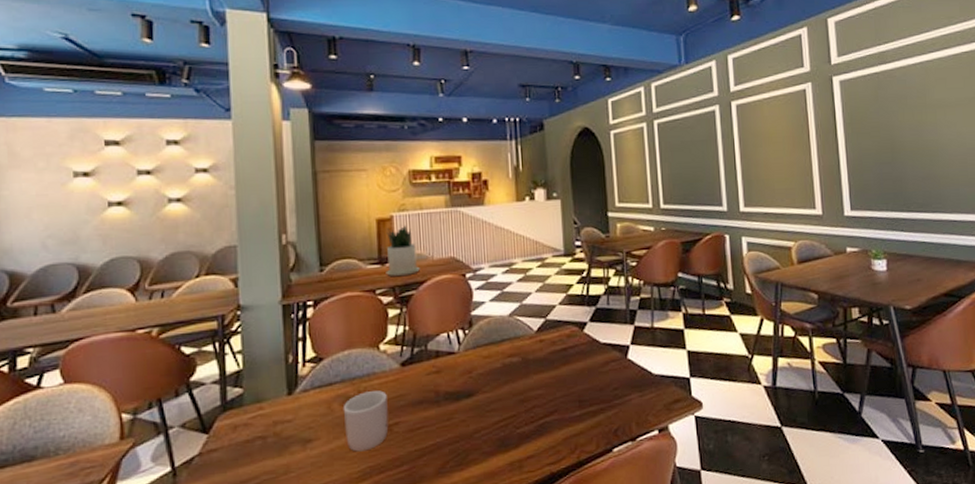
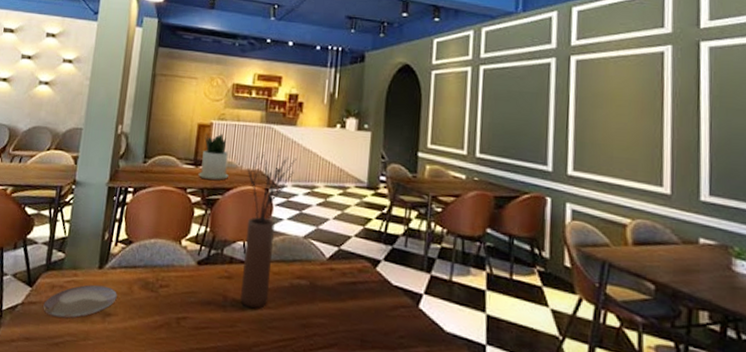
plate: none [227,411,316,460] -> present [43,284,117,319]
mug: present [343,390,389,452] -> none [139,281,181,337]
vase: none [439,231,490,397] -> present [240,148,297,309]

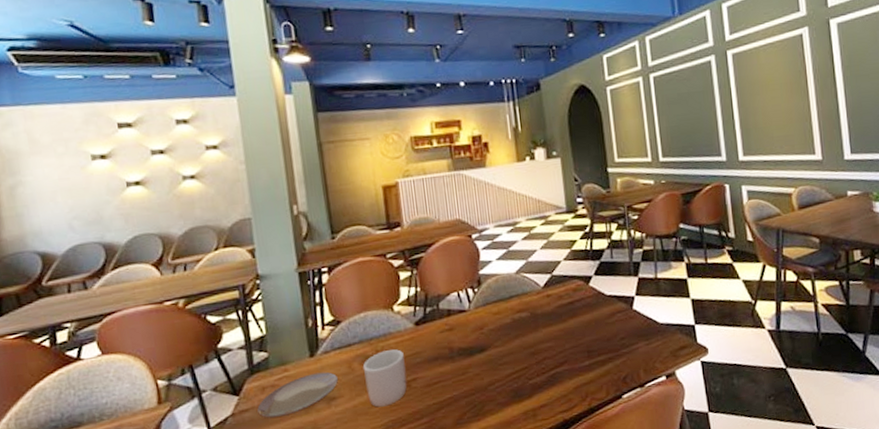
mug: none [139,281,181,337] -> present [362,349,407,407]
planter: present [198,133,229,181] -> none [392,190,427,241]
vase: present [240,148,297,309] -> none [445,193,494,353]

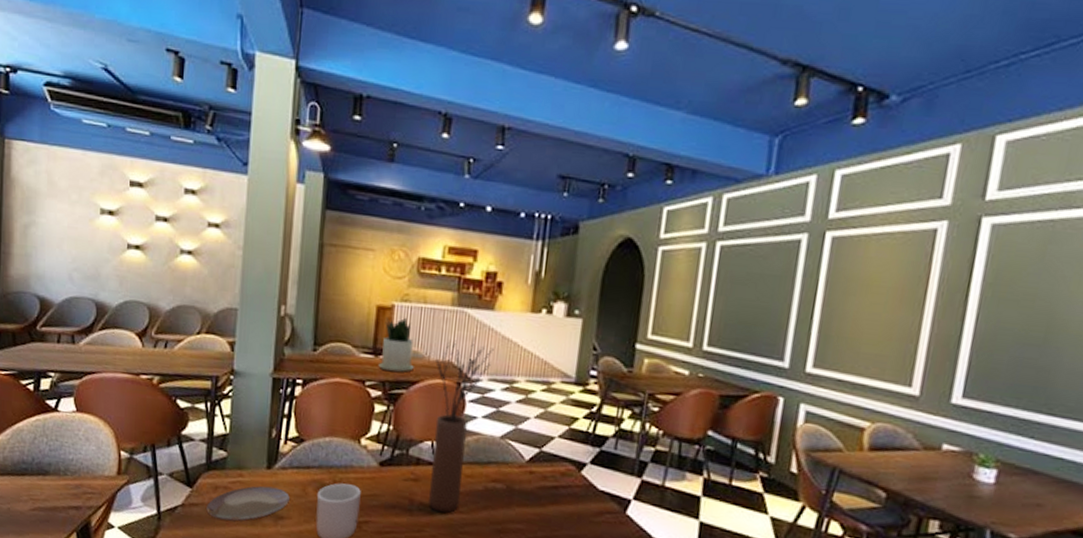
planter: none [392,190,427,241] -> present [378,317,414,373]
vase: none [445,193,494,353] -> present [429,336,494,514]

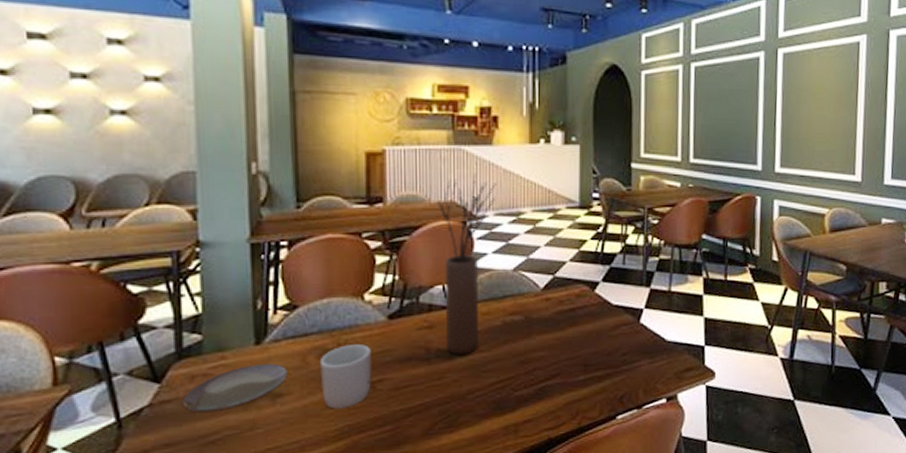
planter: present [378,317,414,373] -> none [374,161,414,220]

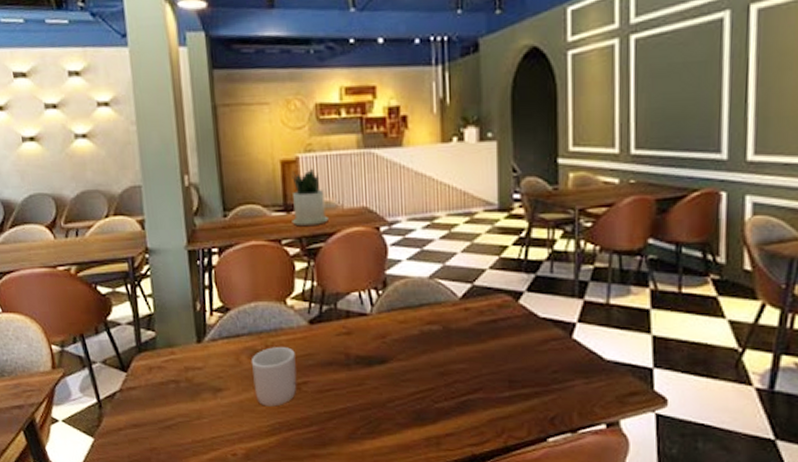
plate: present [183,363,287,413] -> none [144,360,225,401]
planter: none [374,161,414,220] -> present [291,168,329,227]
vase: present [437,173,497,356] -> none [350,177,409,363]

